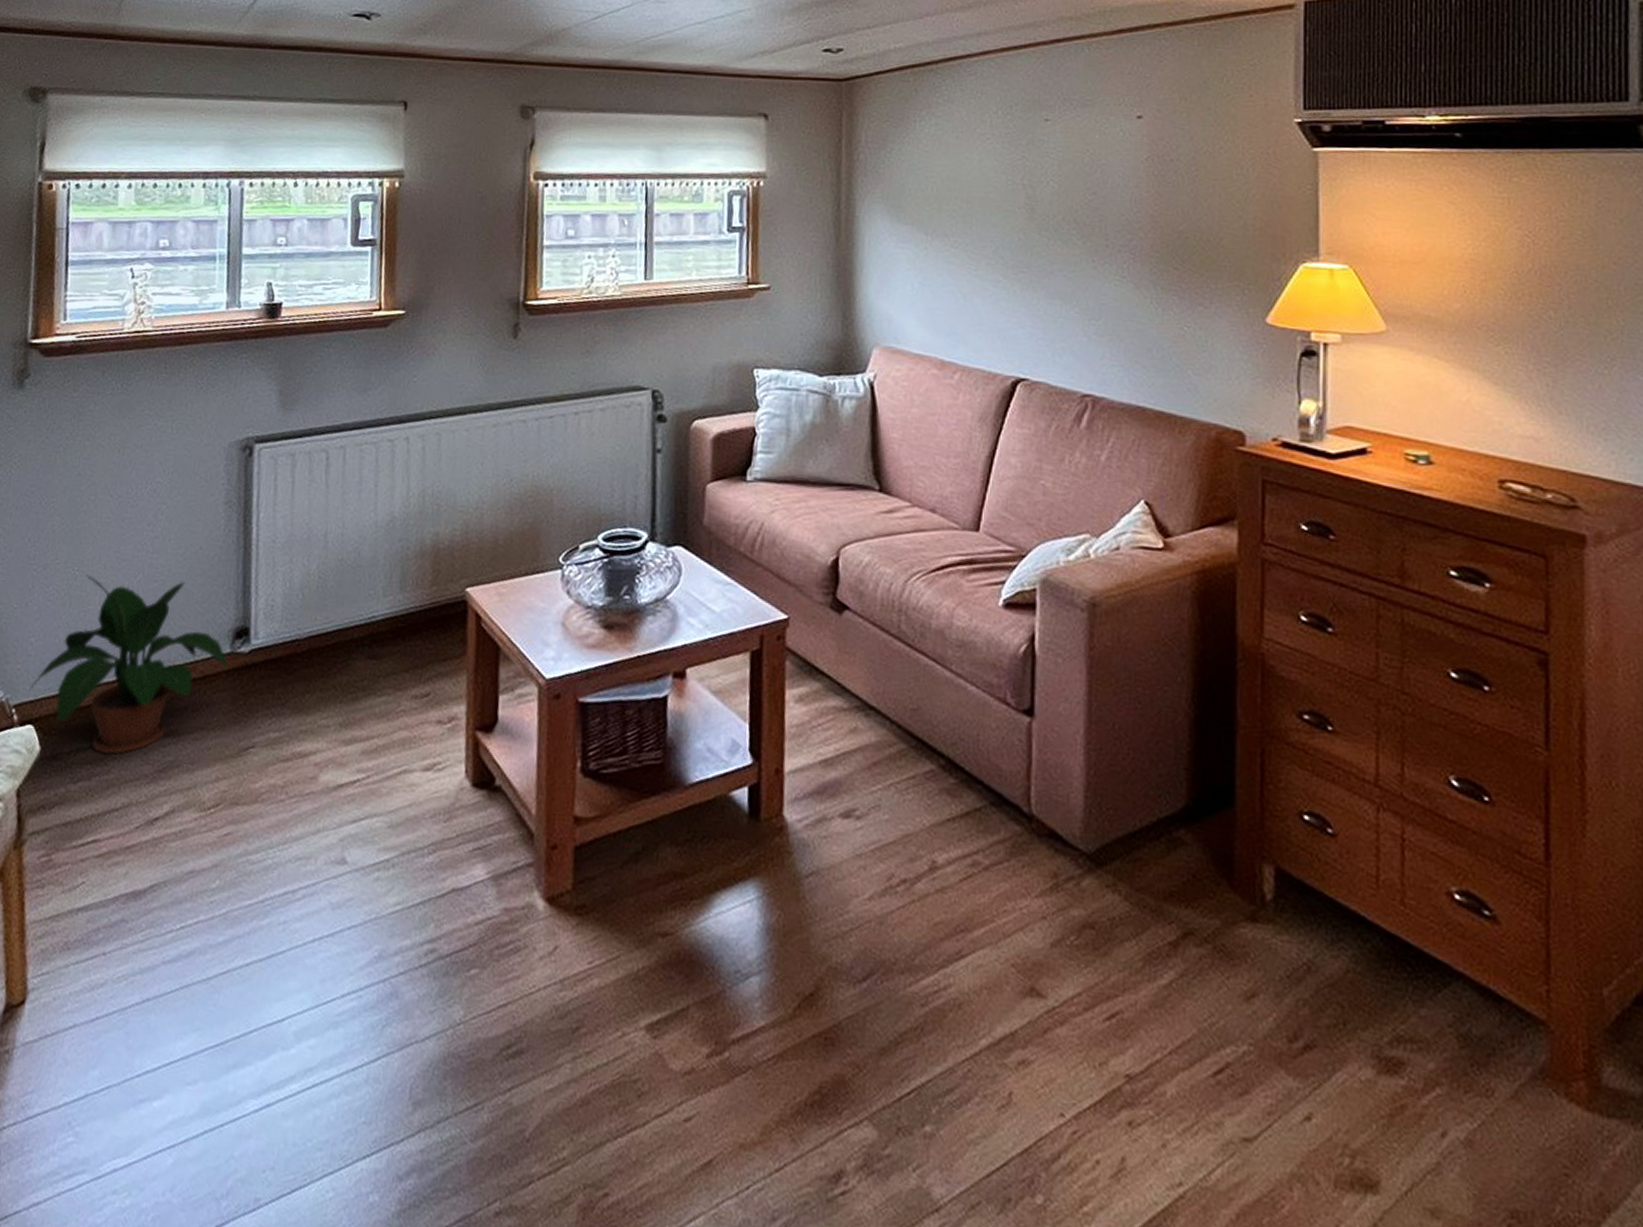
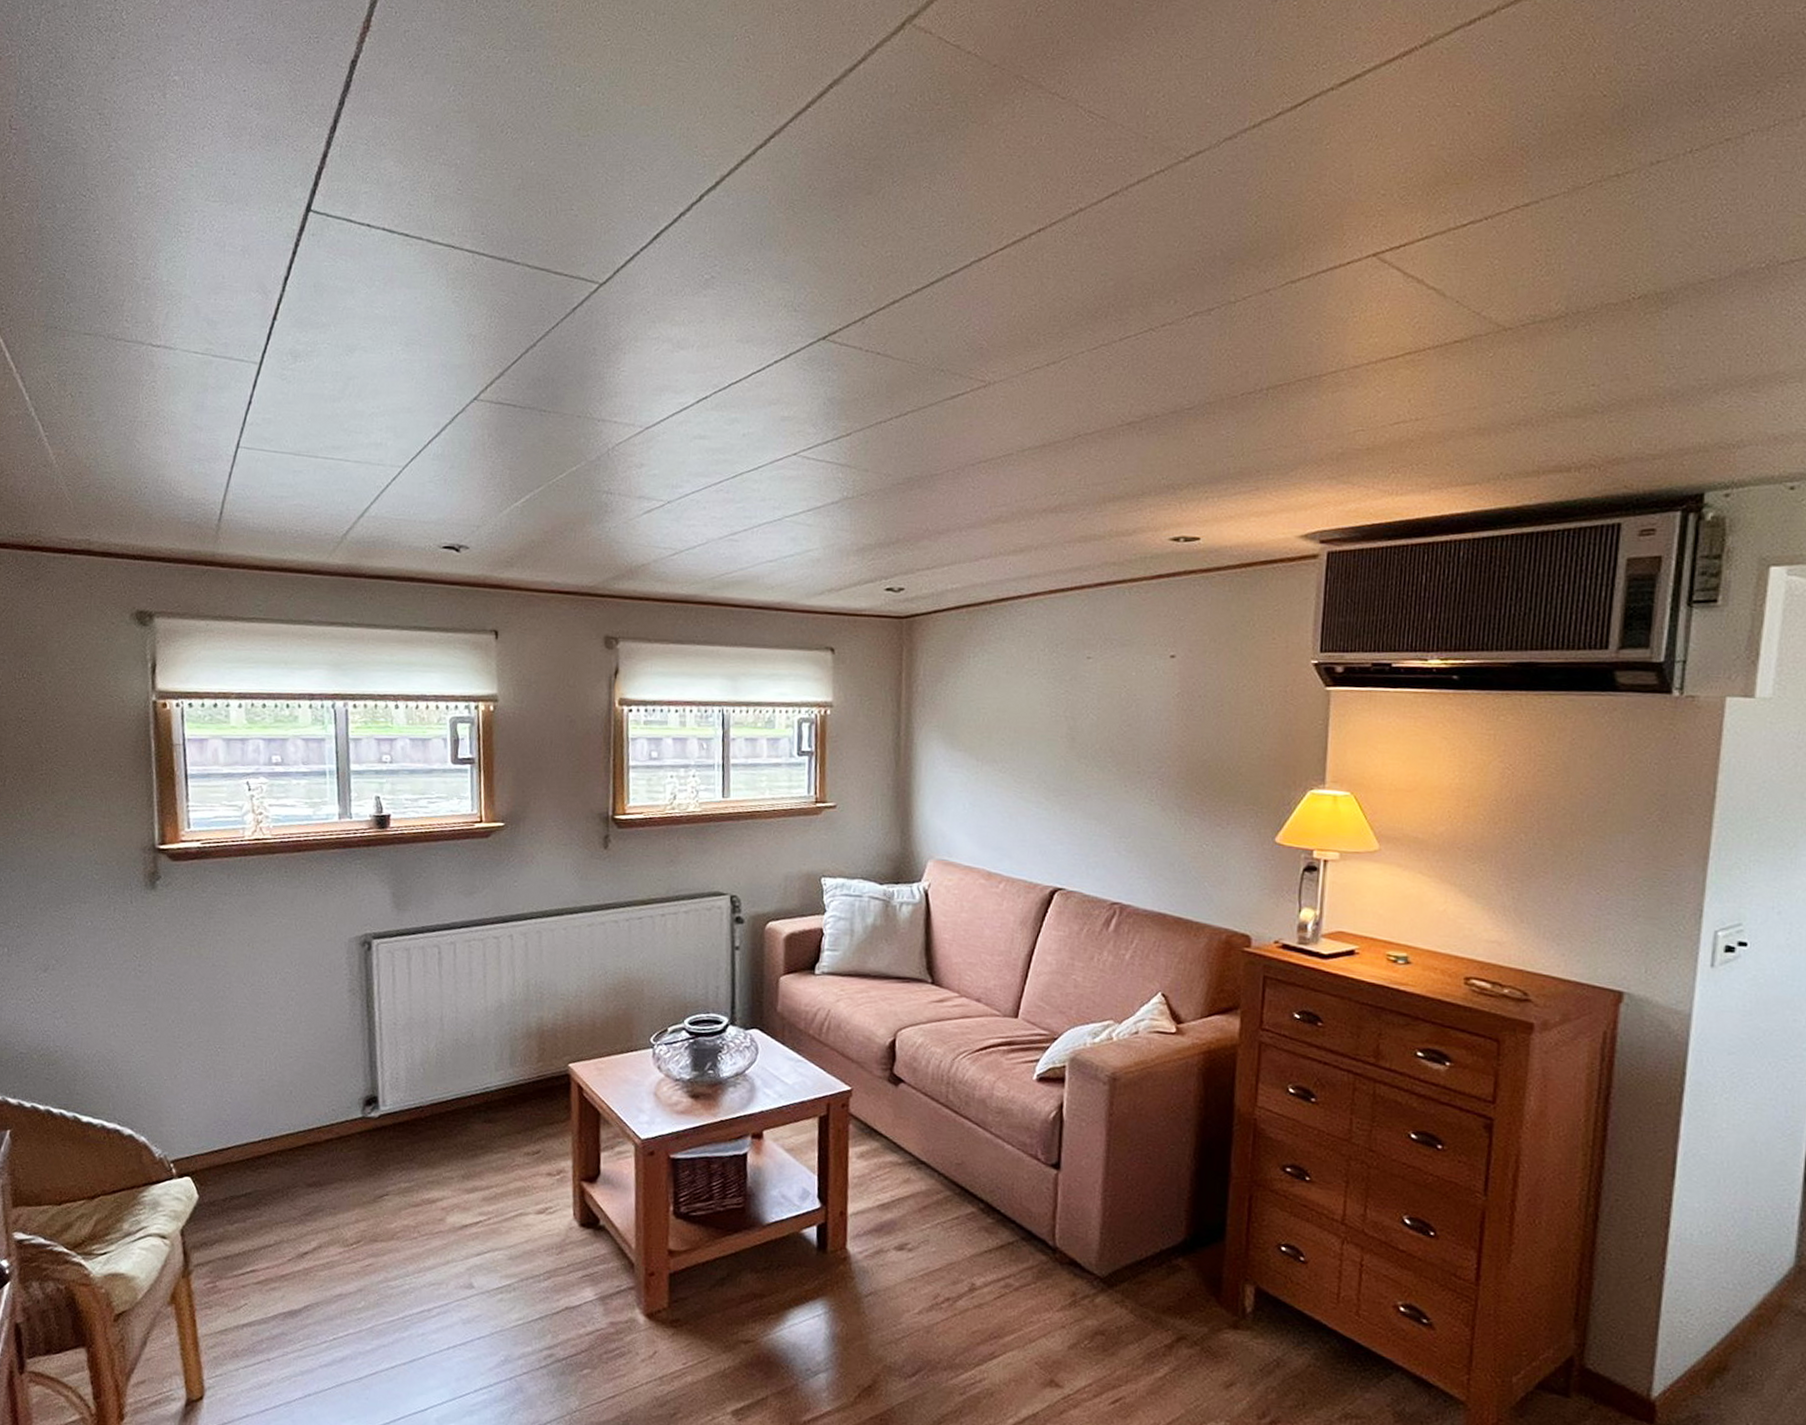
potted plant: present [29,574,228,755] -> none [184,1051,361,1201]

